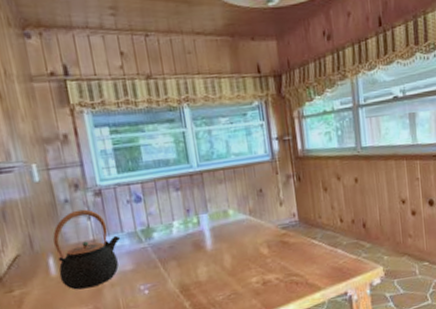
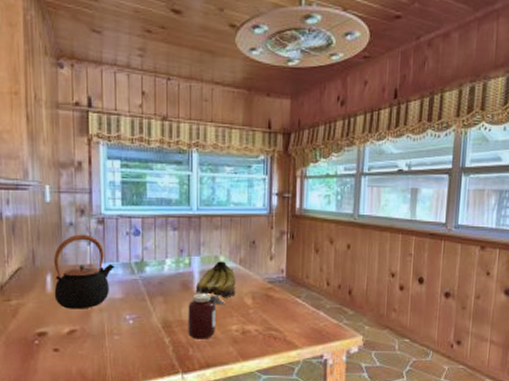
jar: none [203,249,243,298] -> present [188,292,227,339]
fruit: none [208,214,251,252] -> present [196,261,236,298]

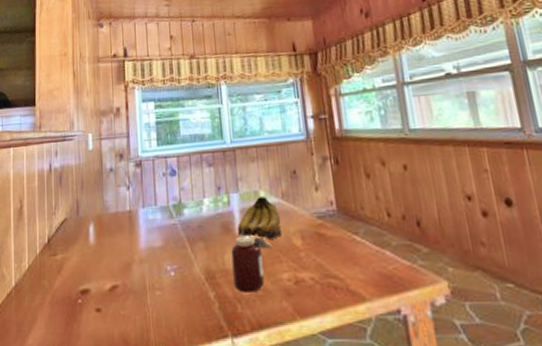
teapot: present [54,234,115,309] -> none [96,179,154,262]

